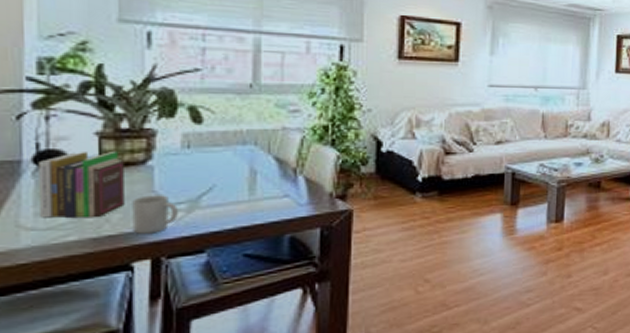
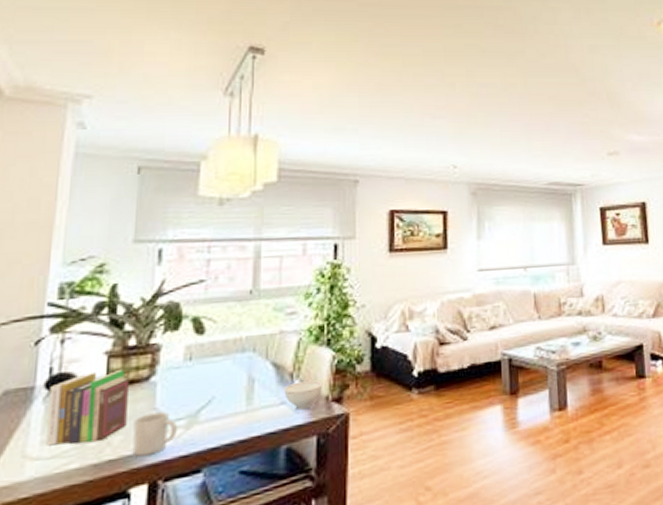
bowl: none [287,176,327,204] -> present [284,379,323,410]

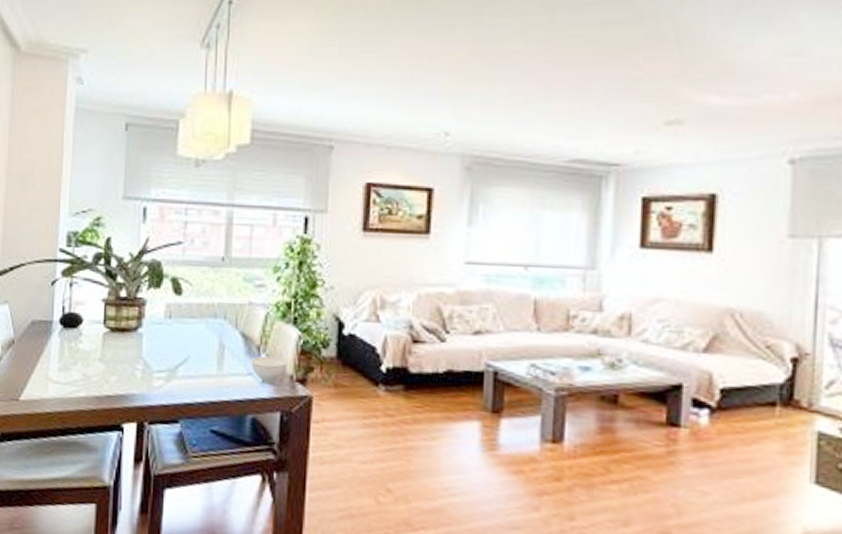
books: present [46,368,129,446] -> none [62,316,121,378]
mug: present [132,411,177,456] -> none [124,361,159,398]

